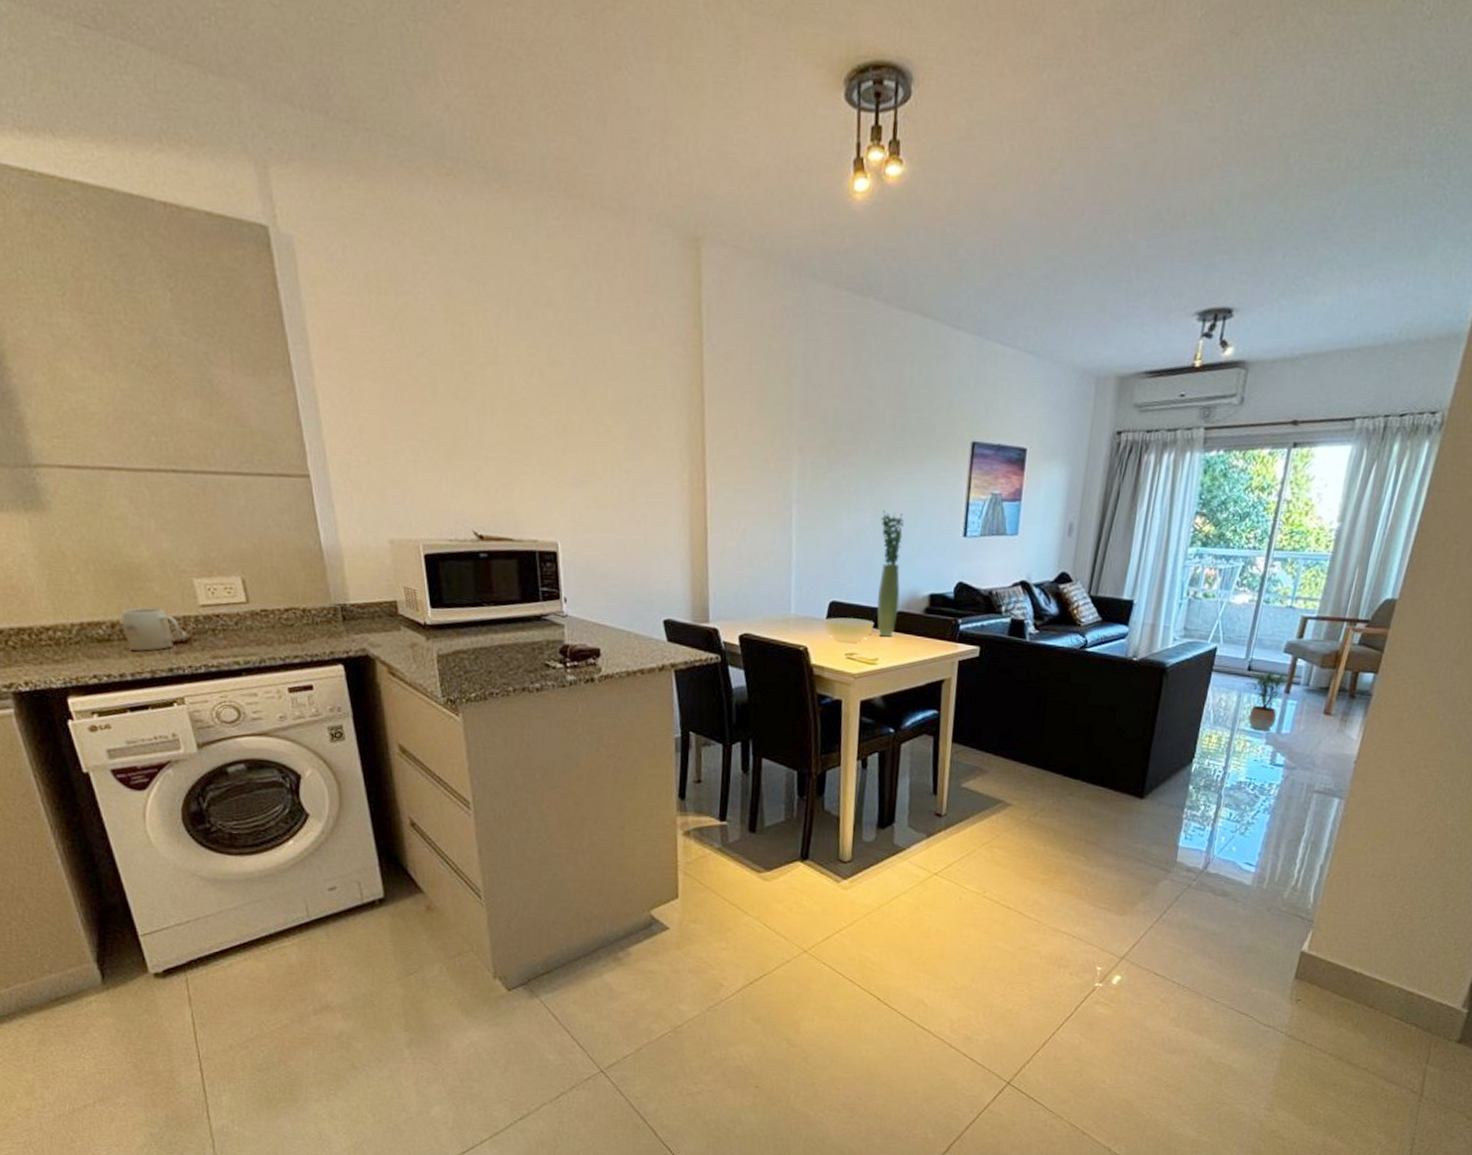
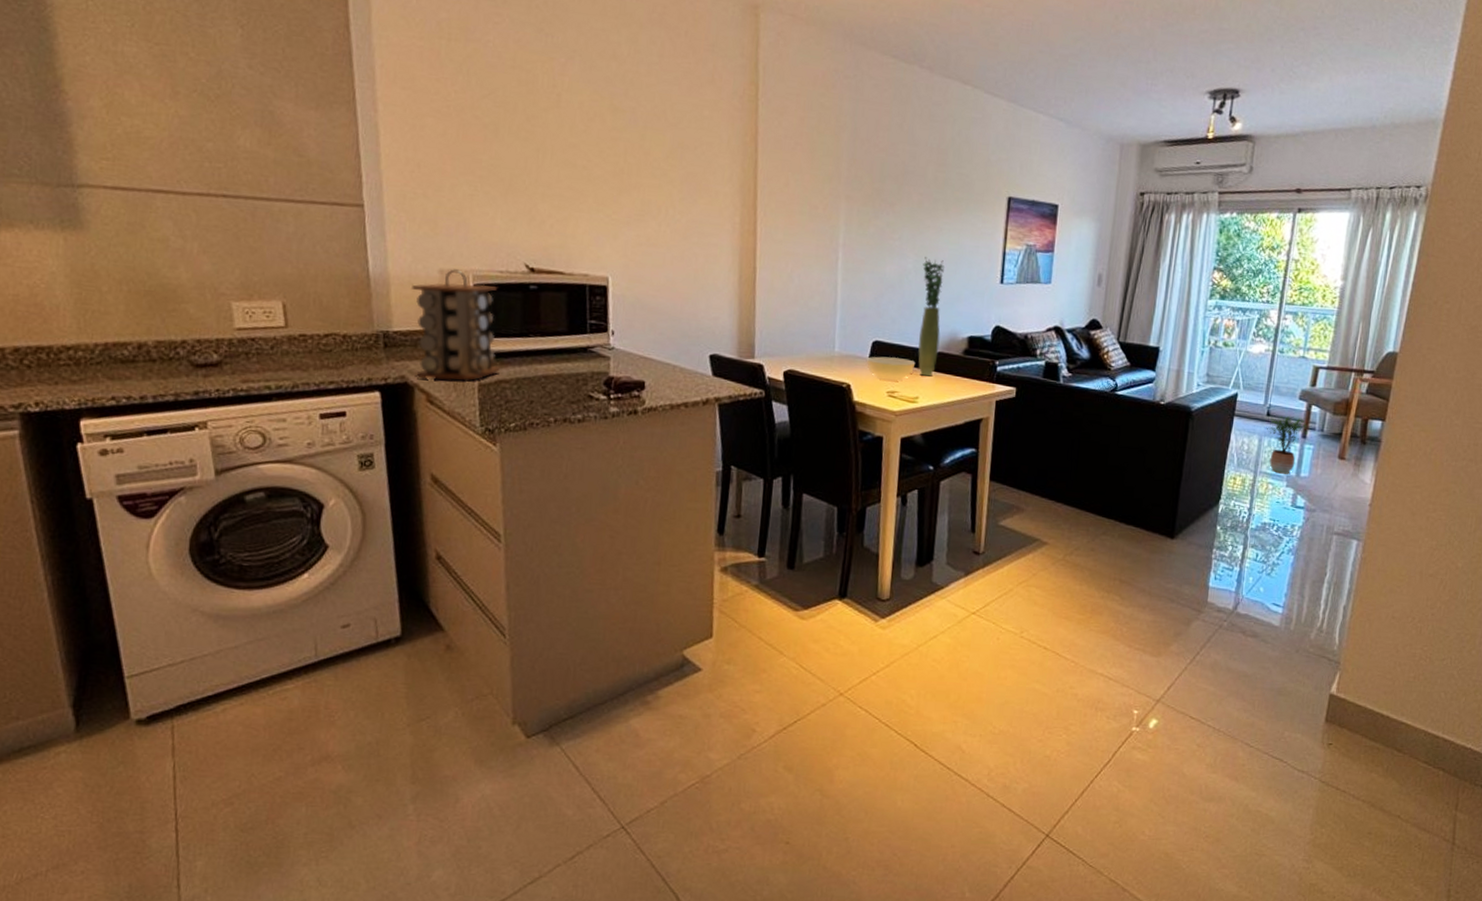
mug: present [121,607,181,651] -> none [150,329,212,374]
spice rack: none [364,539,457,652] -> present [412,269,500,381]

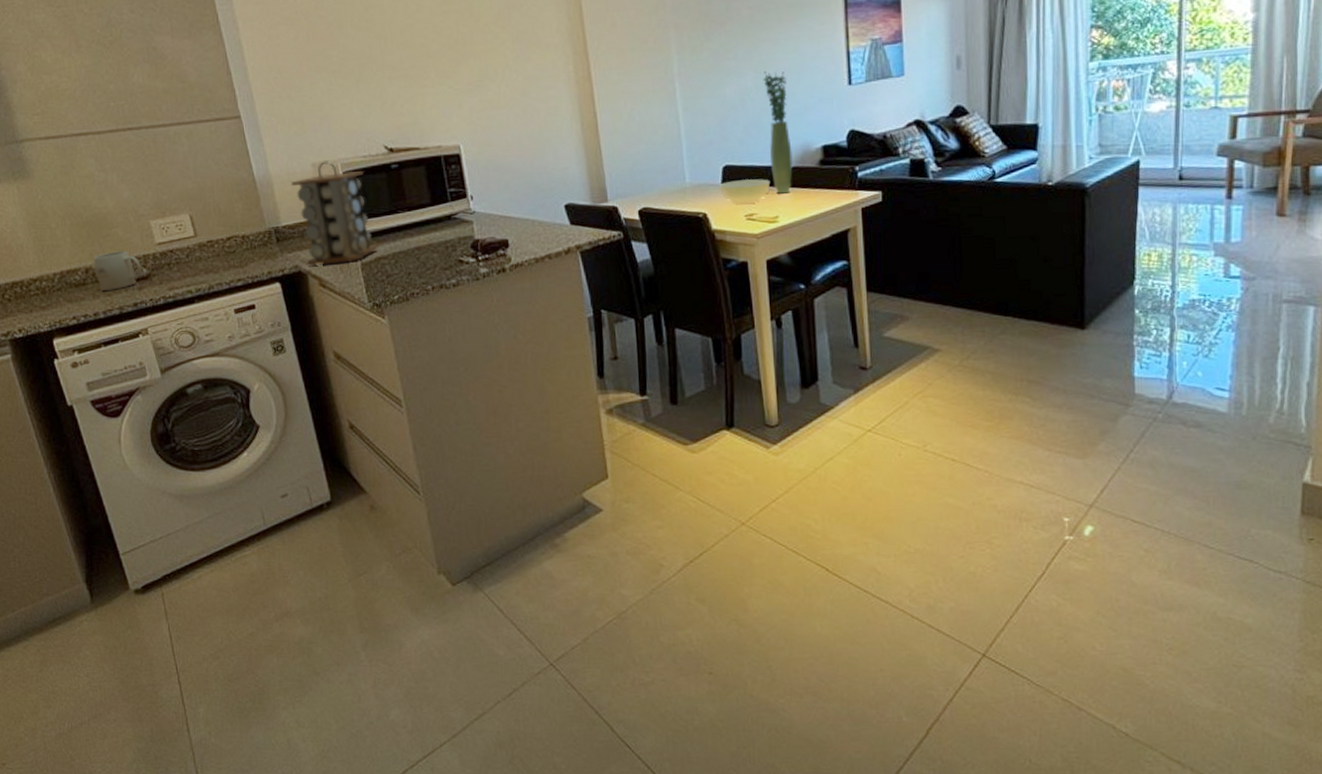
mug: none [150,329,212,374] -> present [93,251,142,291]
potted plant: present [1266,415,1308,474] -> none [1180,176,1233,243]

